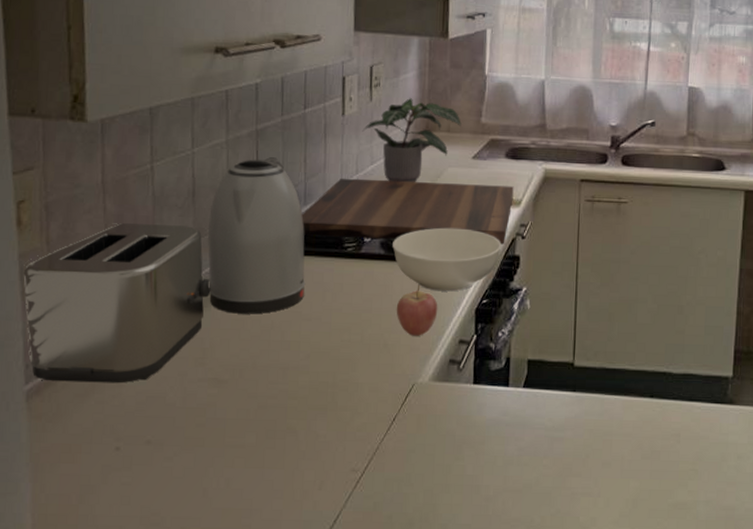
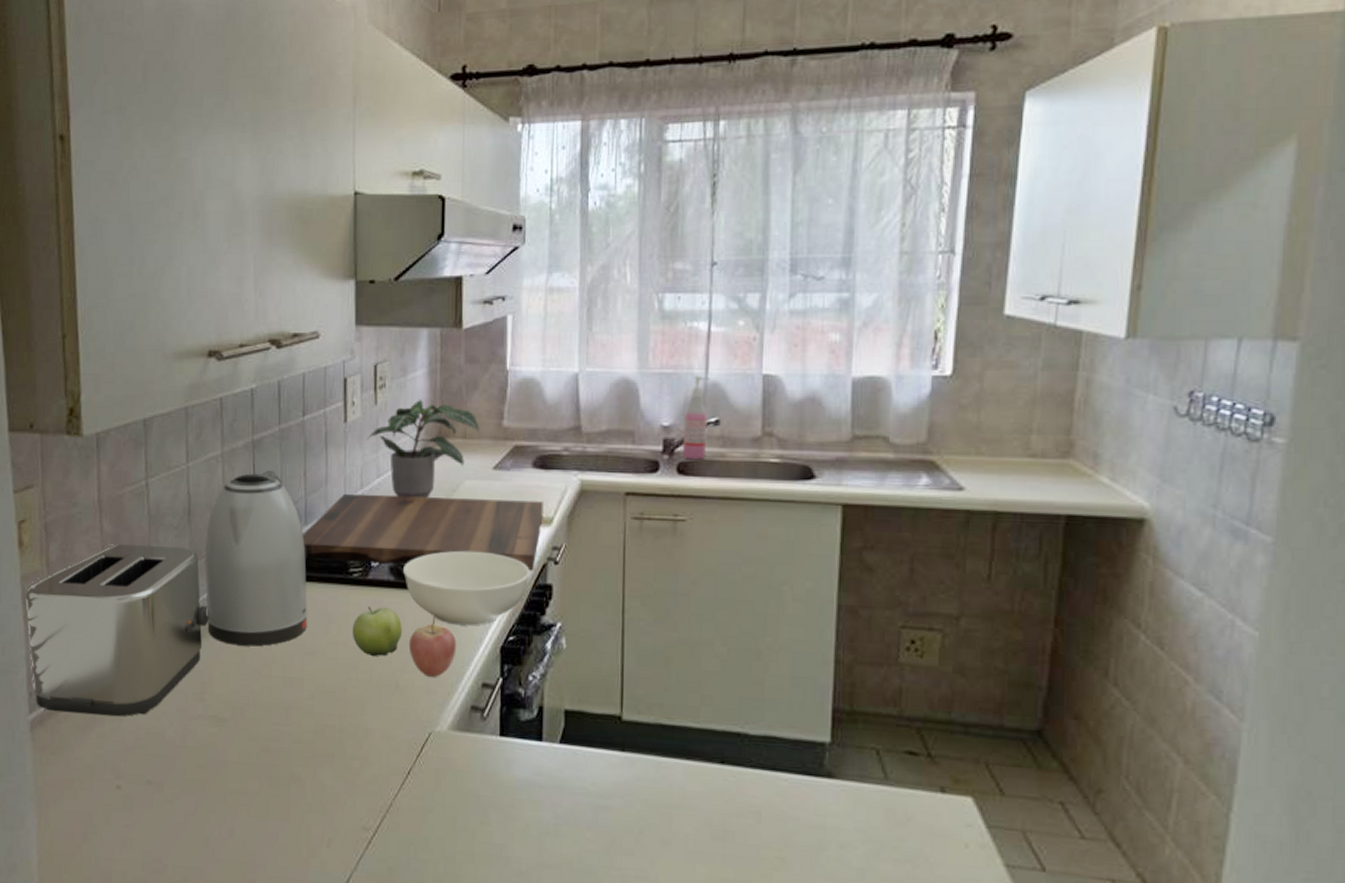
fruit: none [345,276,390,320] -> present [352,606,402,656]
soap dispenser: none [625,86,649,154] -> present [682,376,710,460]

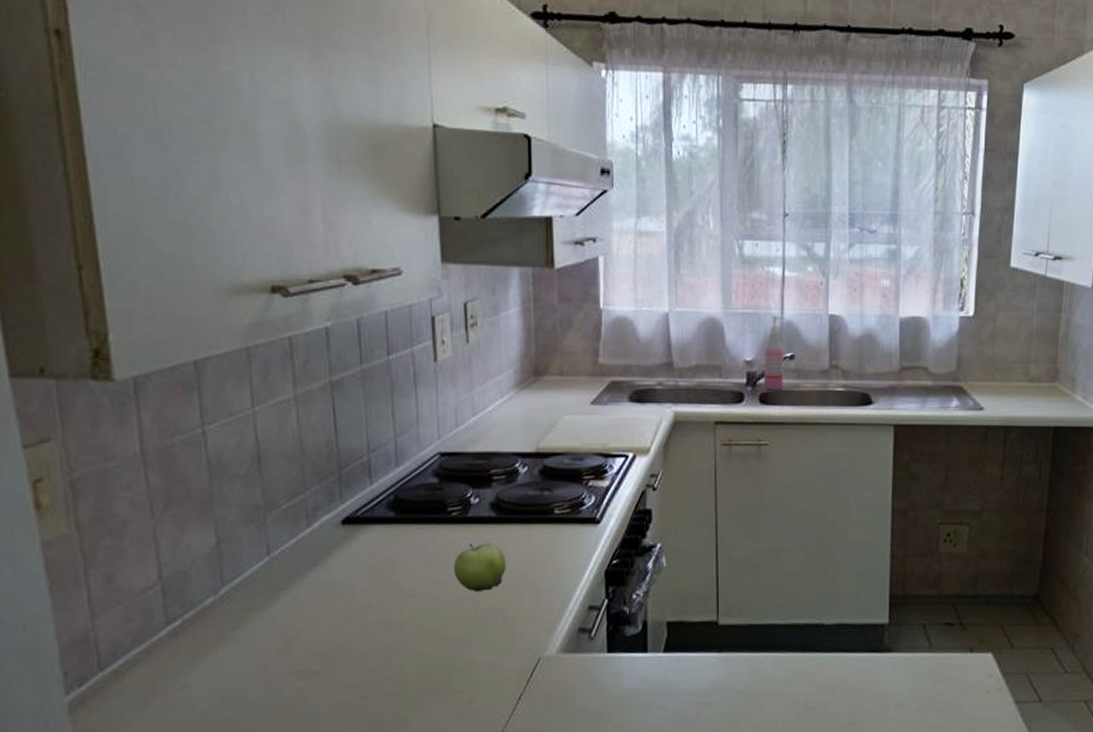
toaster: present [25,544,209,717] -> none [49,498,290,689]
kettle: present [205,471,308,647] -> none [281,413,405,595]
cutting board: present [302,493,544,571] -> none [394,433,641,501]
potted plant: present [366,399,480,499] -> none [459,337,576,435]
bowl: present [403,550,530,626] -> none [505,483,630,554]
fruit: present [408,617,457,677] -> none [513,548,562,605]

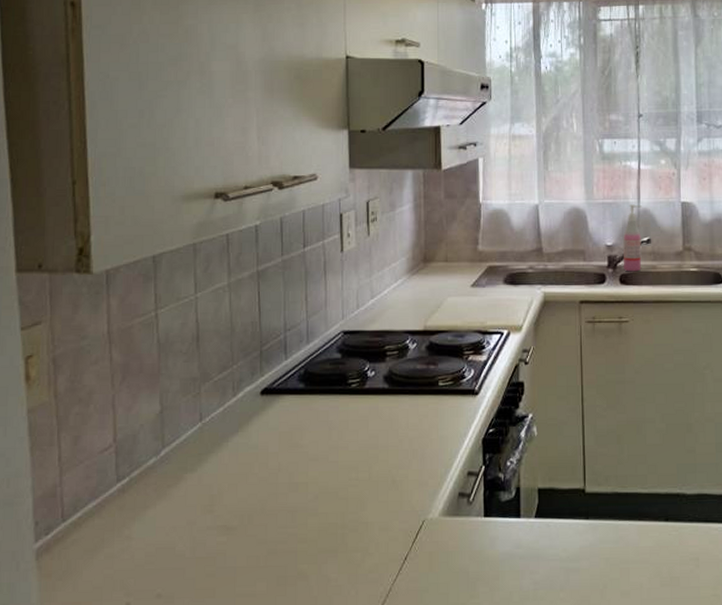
fruit: present [453,543,506,591] -> none [351,412,396,456]

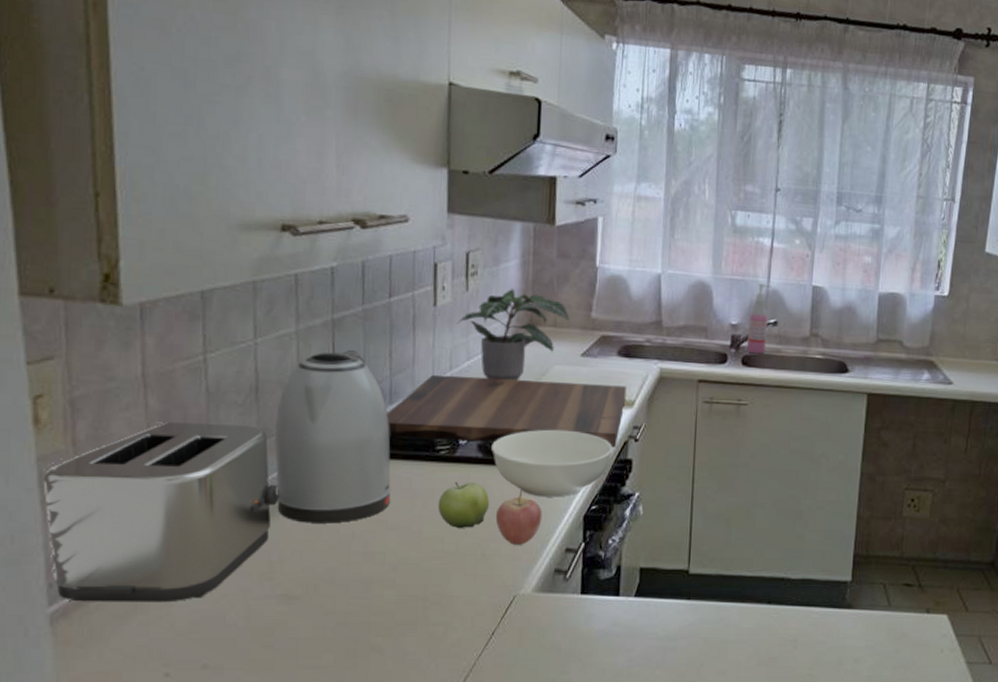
toaster: none [32,371,217,538] -> present [43,422,279,603]
kettle: none [213,297,311,458] -> present [275,350,392,524]
cutting board: none [305,312,514,374] -> present [386,374,627,448]
fruit: none [351,412,396,456] -> present [437,481,489,528]
potted plant: none [361,229,459,315] -> present [456,288,569,381]
bowl: none [396,357,505,423] -> present [491,429,613,498]
fruit: none [402,417,445,470] -> present [495,490,543,545]

